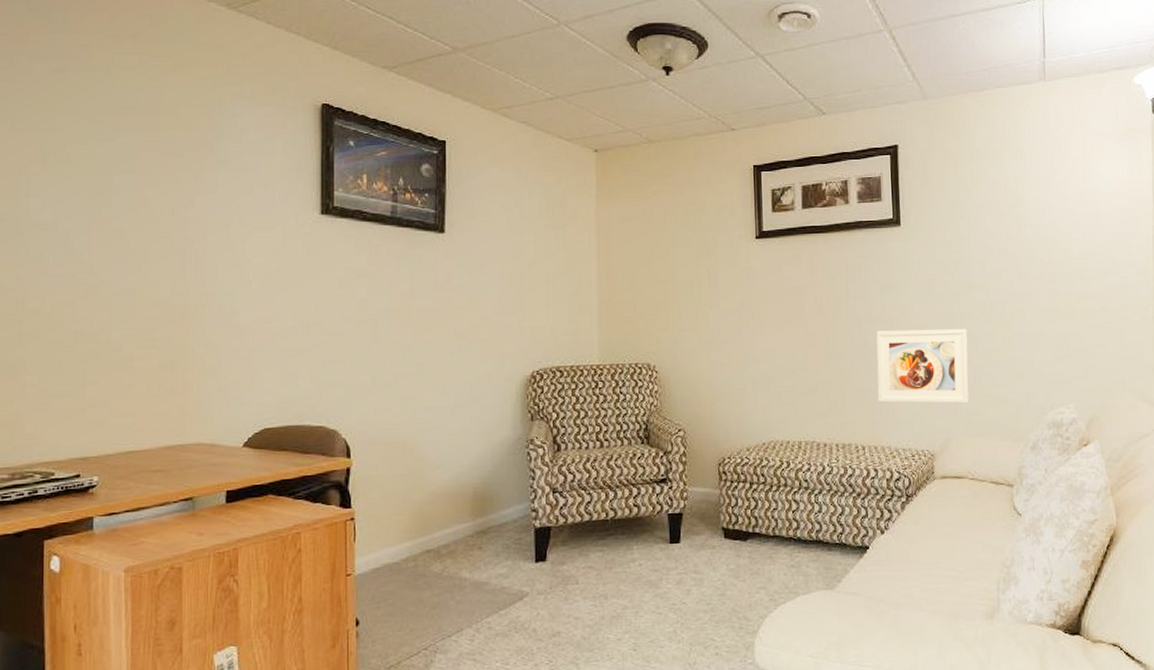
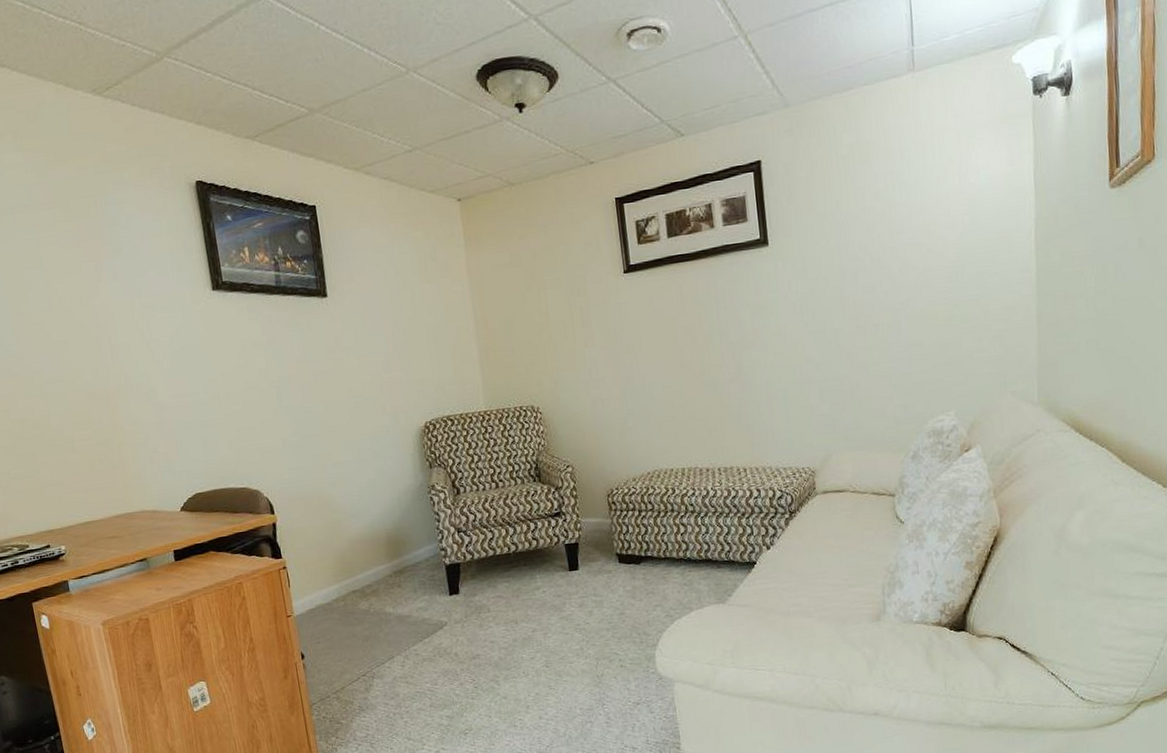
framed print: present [876,329,969,404] -> none [750,345,848,425]

